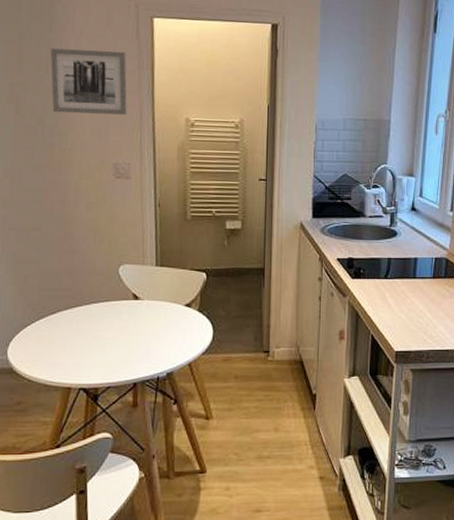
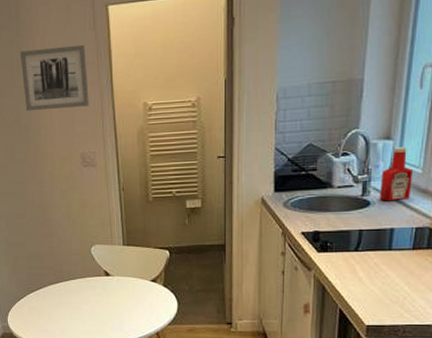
ketchup bottle: none [405,184,432,233] -> present [379,147,414,201]

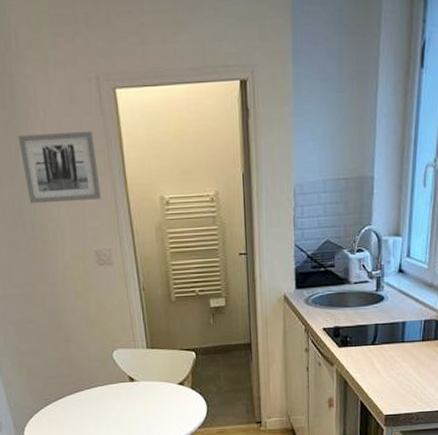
ketchup bottle: present [379,147,414,201] -> none [392,243,421,296]

